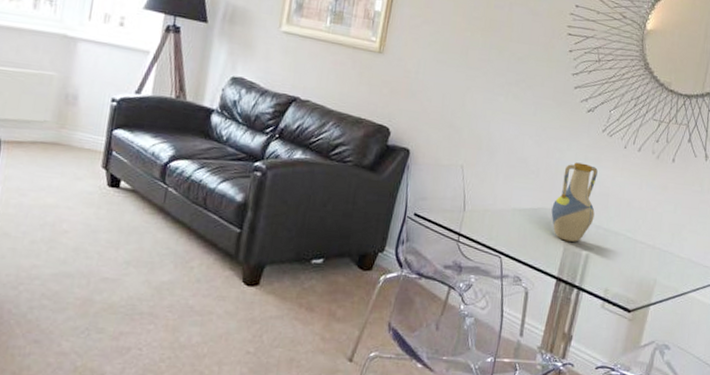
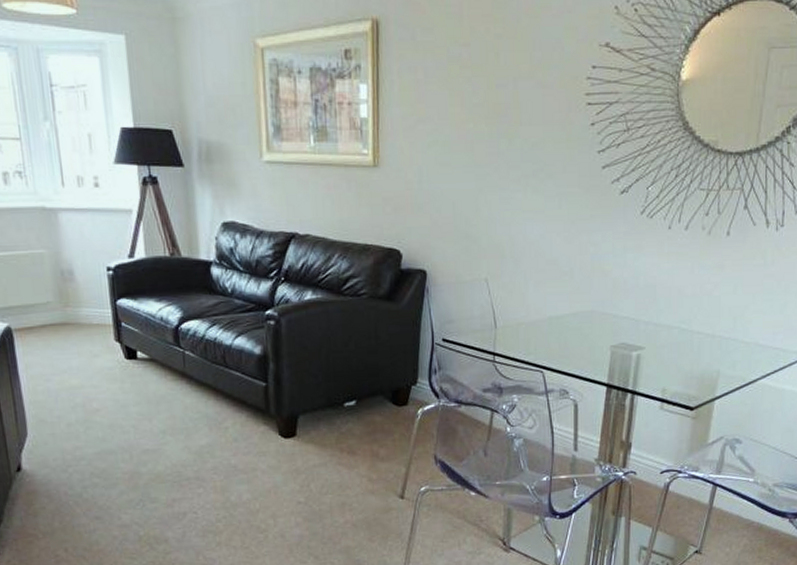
vase: present [551,162,598,242] -> none [592,254,642,344]

